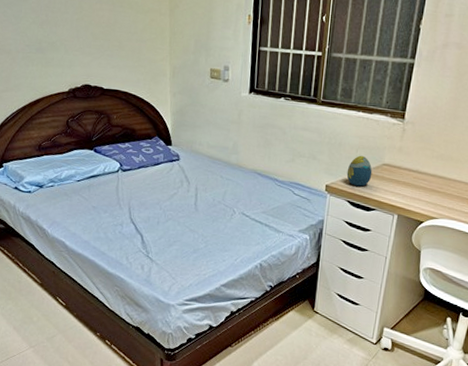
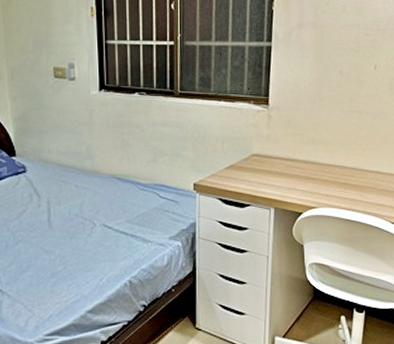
decorative egg: present [346,155,373,187] -> none [214,147,242,182]

